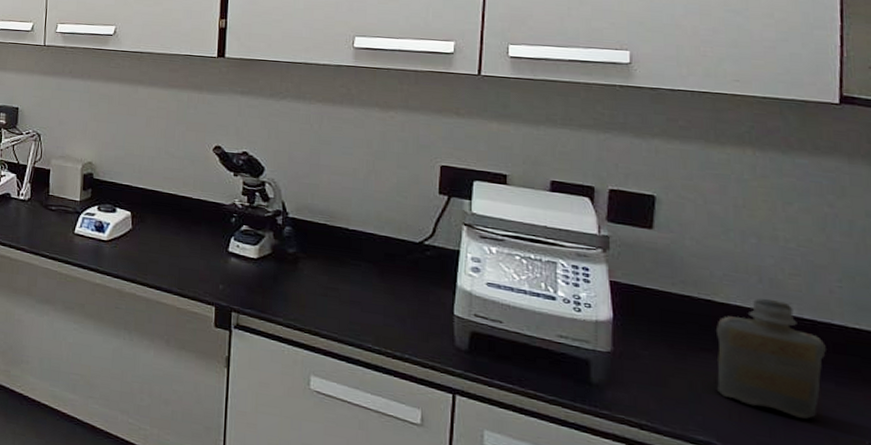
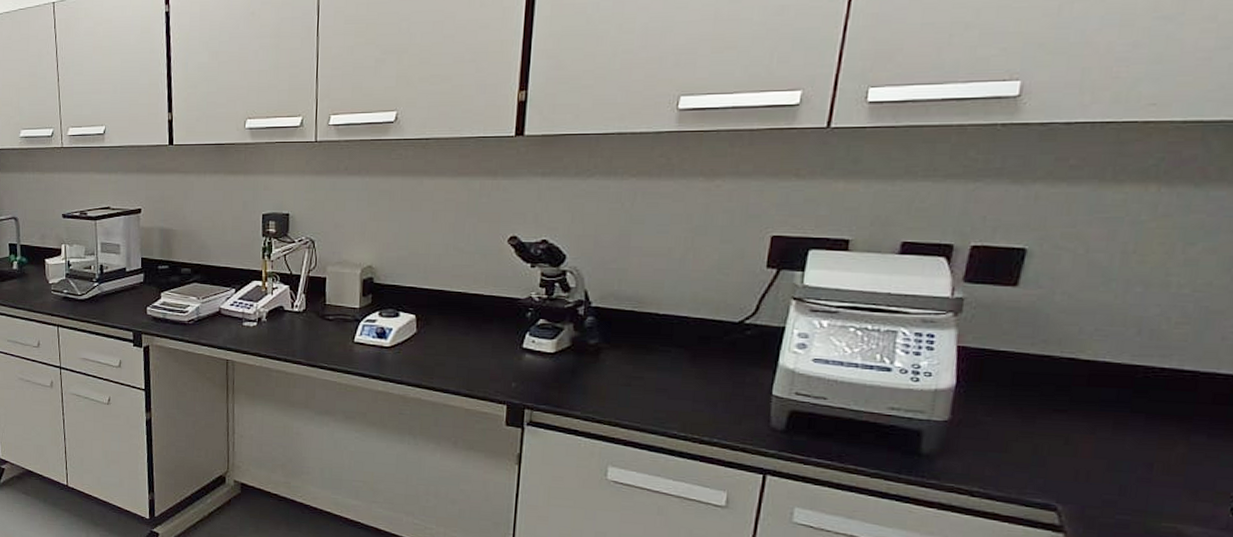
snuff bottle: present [716,298,826,419] -> none [1066,351,1205,474]

